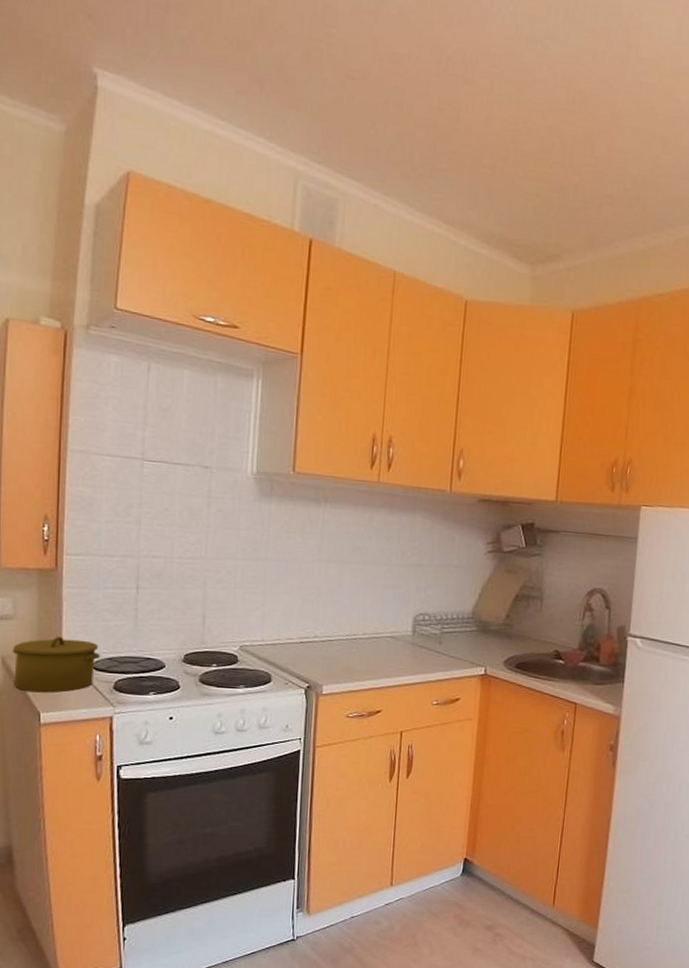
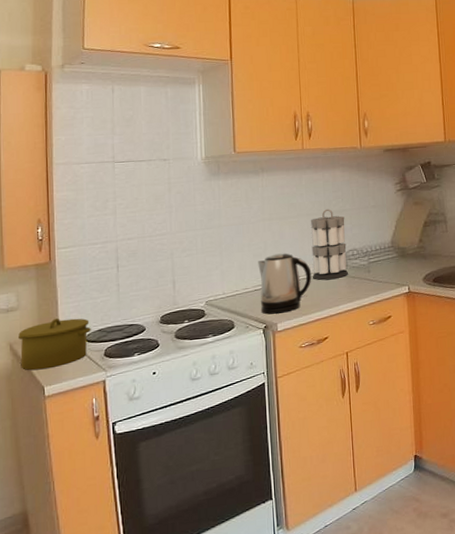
kettle: none [304,603,371,675] -> present [258,253,312,314]
spice rack: none [372,560,420,645] -> present [311,209,348,281]

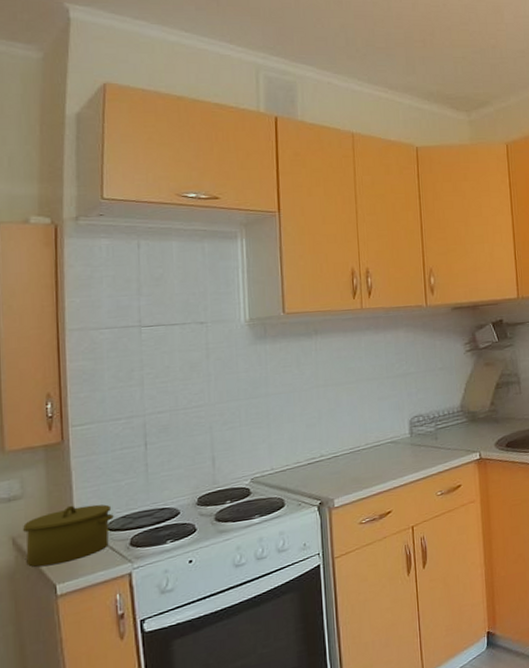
kettle: present [258,253,312,314] -> none [311,422,373,490]
spice rack: present [311,209,348,281] -> none [371,372,413,450]

